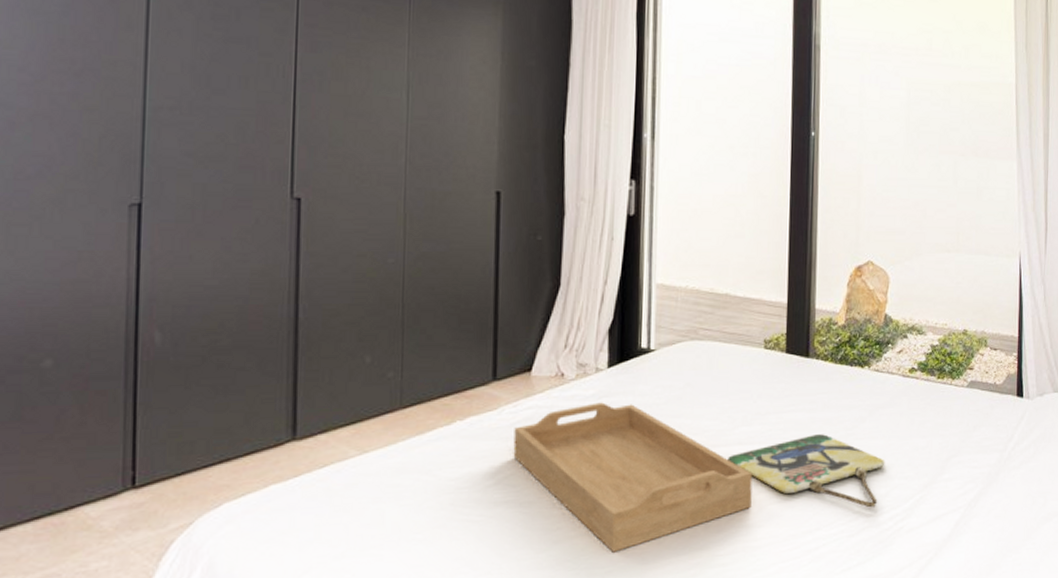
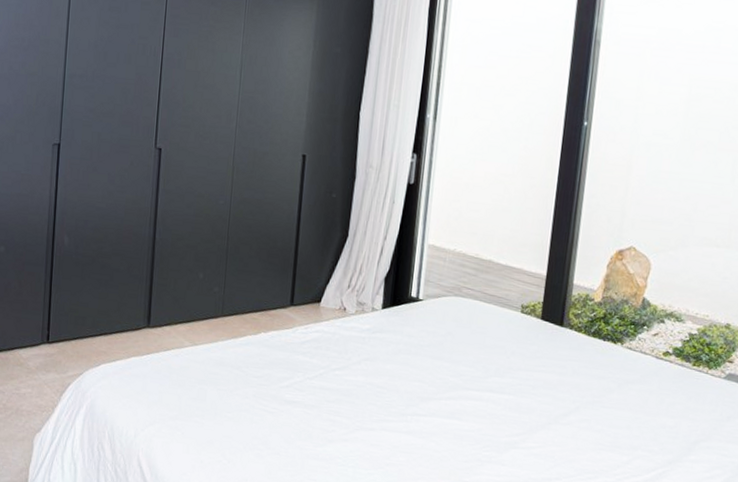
serving tray: present [513,402,753,553] -> none [302,336,501,460]
home sign: present [728,434,885,508] -> none [479,395,630,471]

